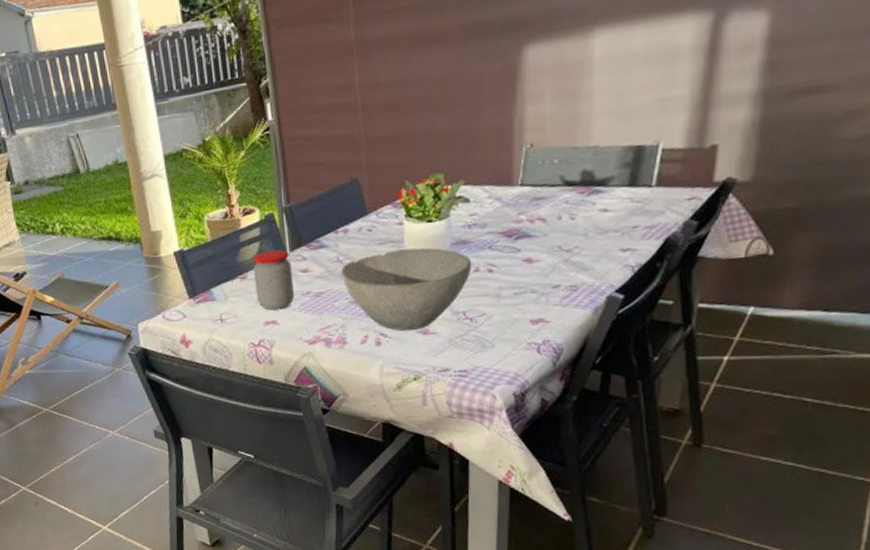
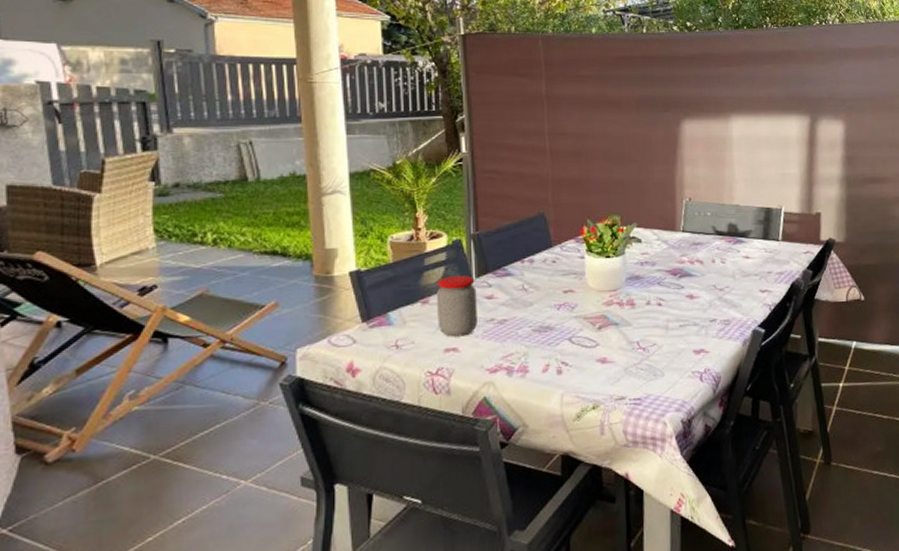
bowl: present [341,247,472,331] -> none [526,280,644,360]

